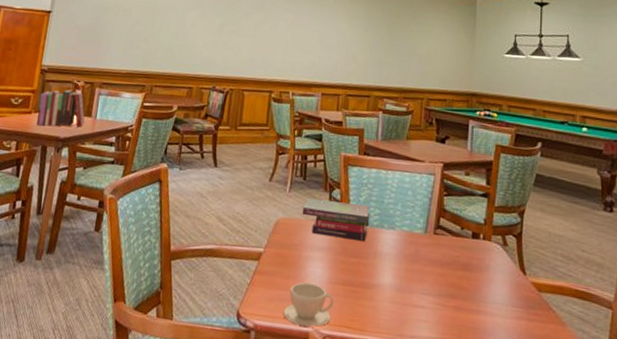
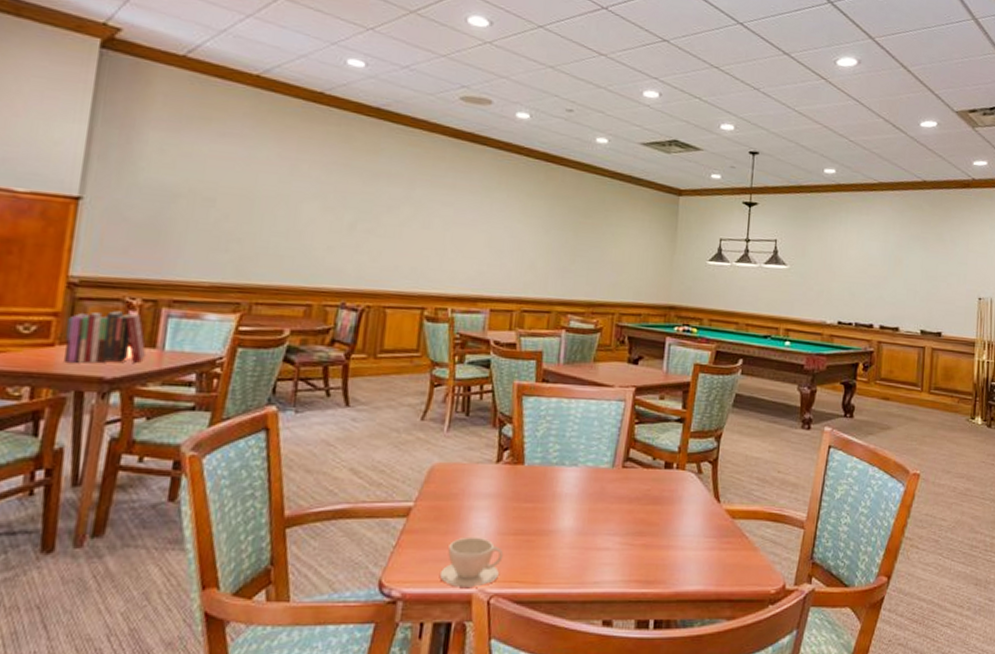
books: present [302,197,370,241] -> none [463,436,549,482]

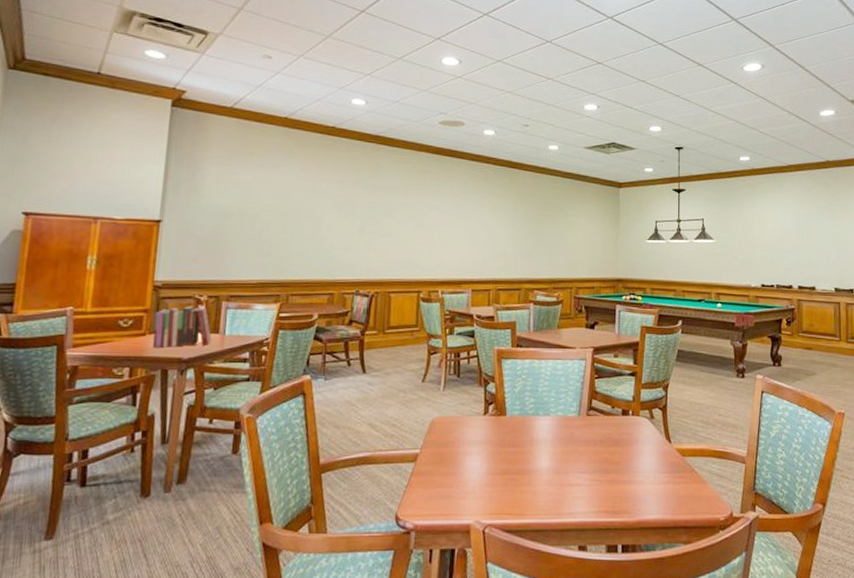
teacup: present [439,536,504,587] -> none [443,477,494,519]

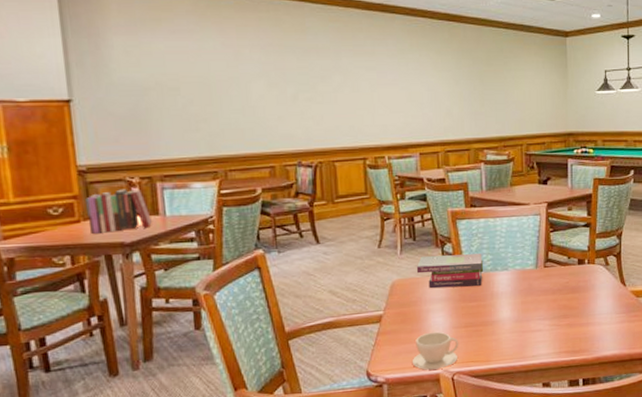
teacup: none [443,477,494,519] -> present [412,331,459,370]
books: none [457,394,526,430] -> present [416,253,484,289]

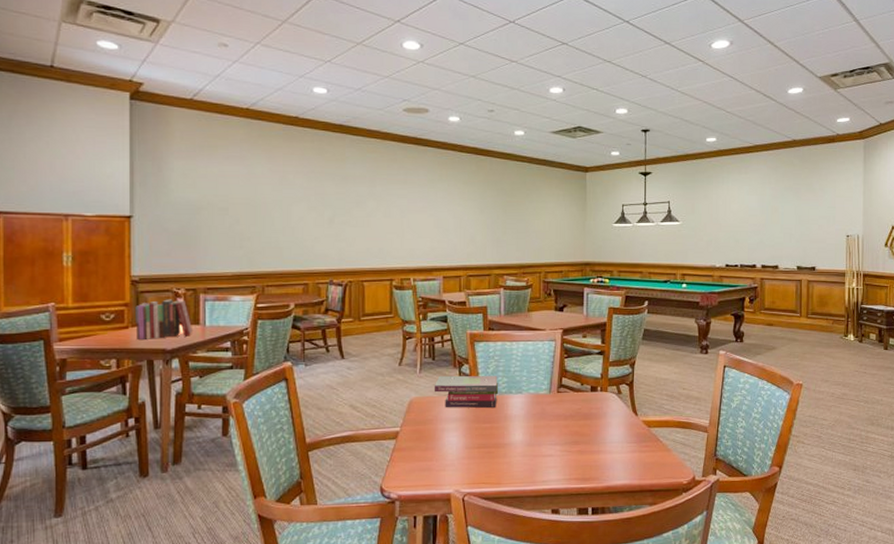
teacup: present [412,331,459,370] -> none [424,451,471,489]

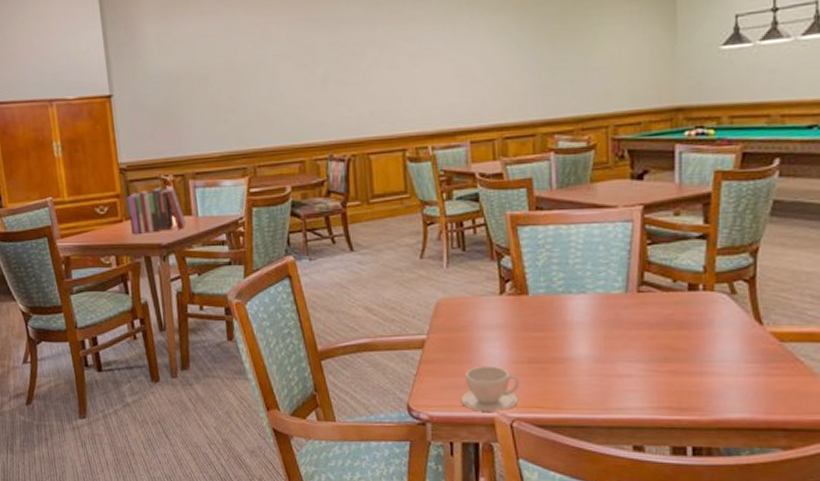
teacup: none [424,451,471,489] -> present [460,365,520,412]
books: present [434,375,499,408] -> none [466,270,553,312]

